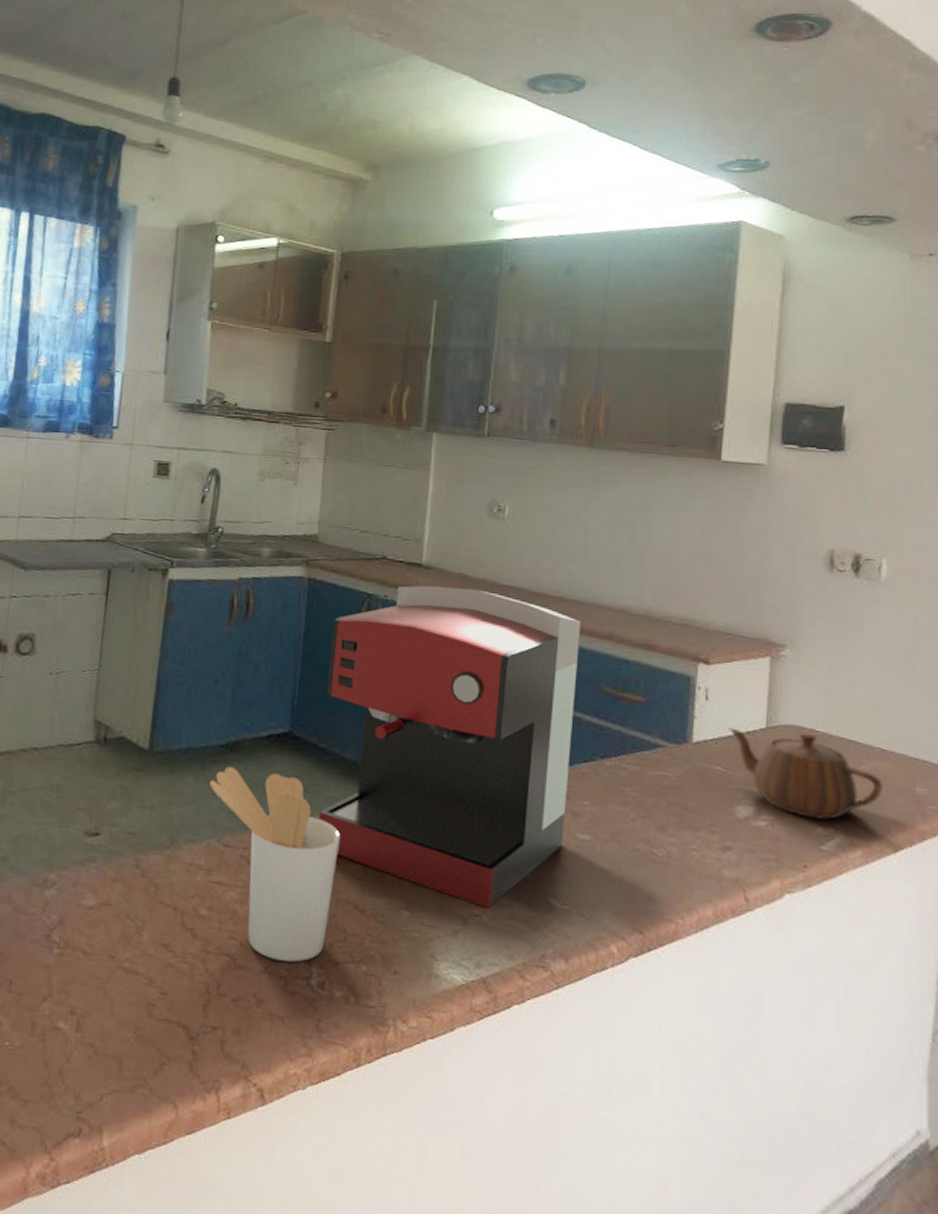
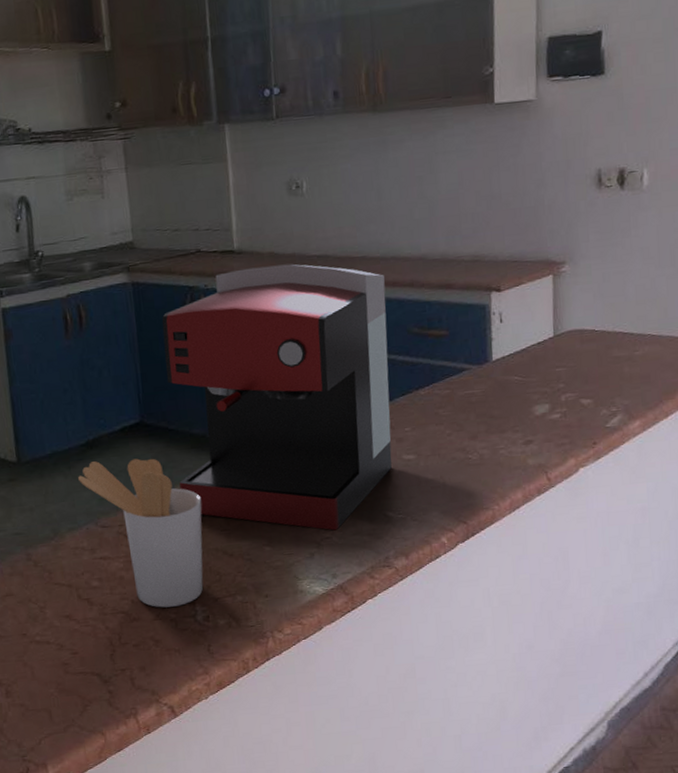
teapot: present [728,727,883,821] -> none [522,333,654,404]

